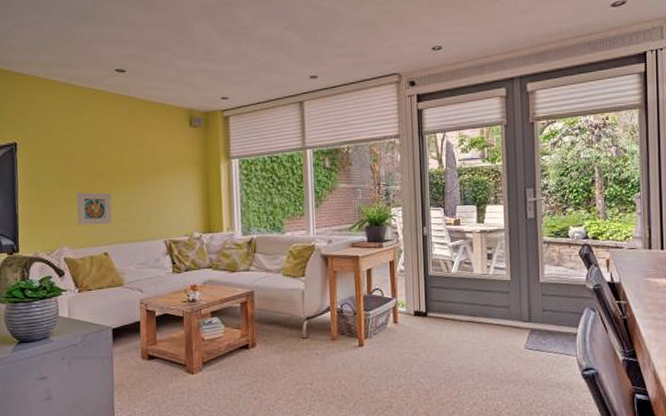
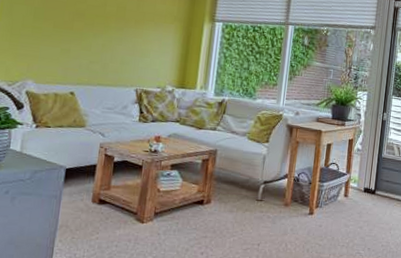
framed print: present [77,192,112,225] -> none [47,28,88,65]

